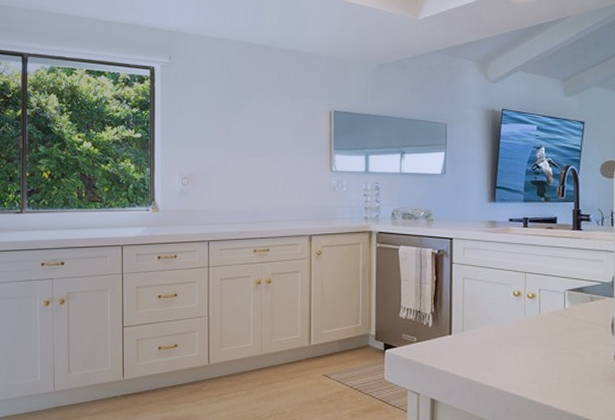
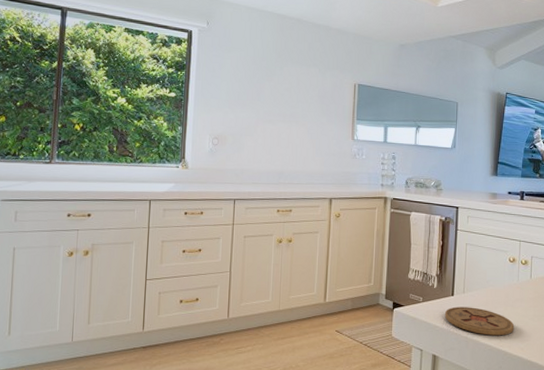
coaster: none [442,346,523,377] -> present [444,307,515,336]

